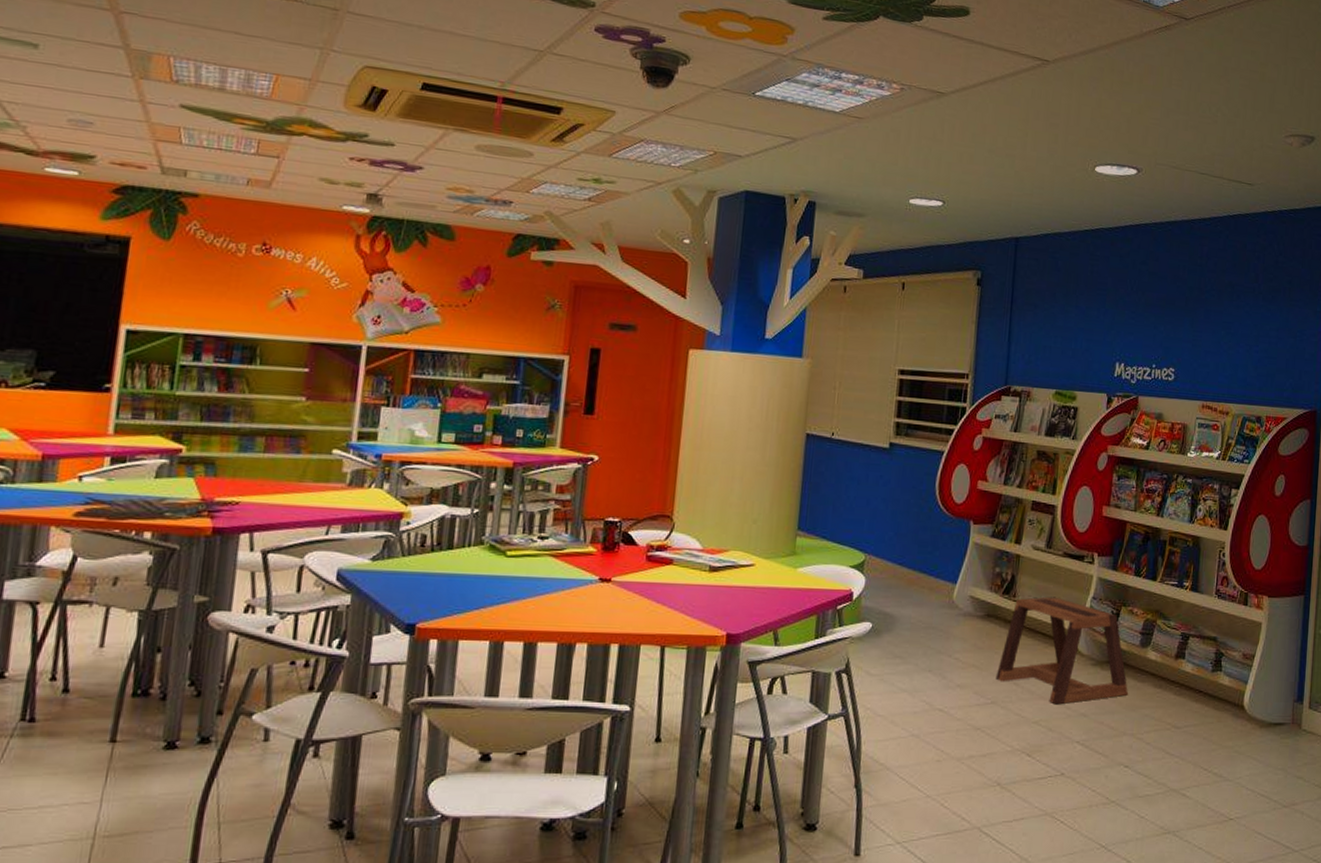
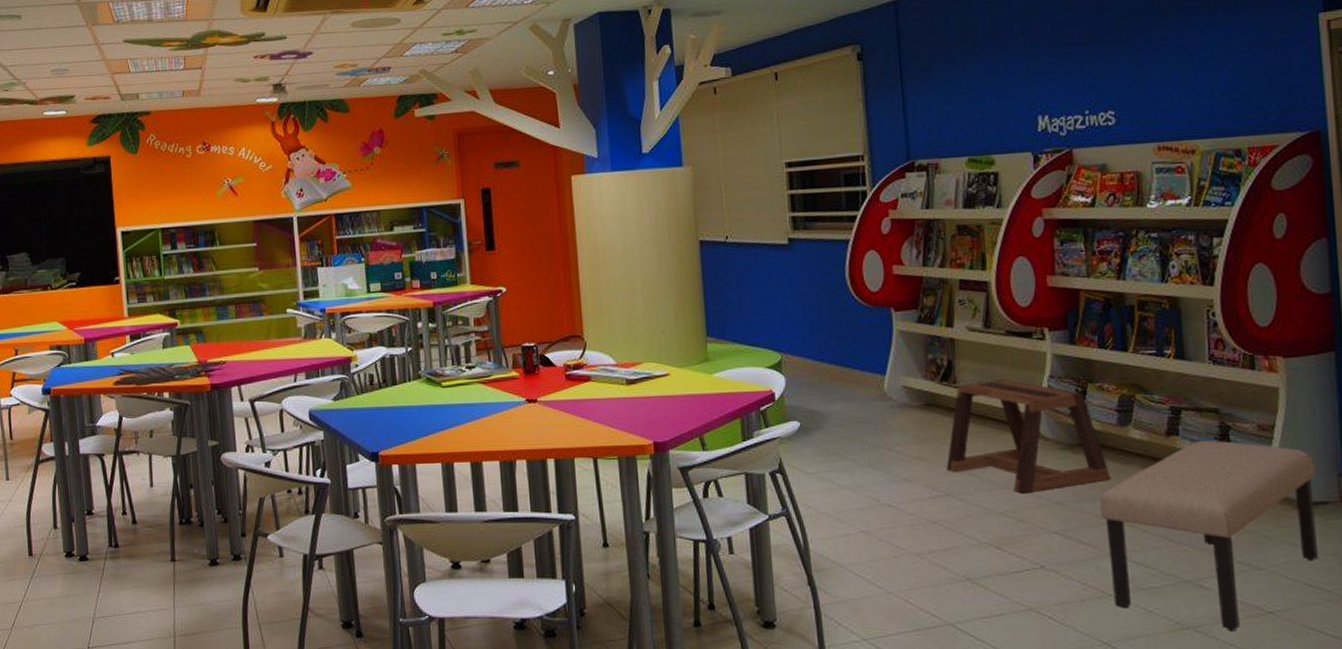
bench: none [1115,664,1279,835] -> present [1100,440,1318,630]

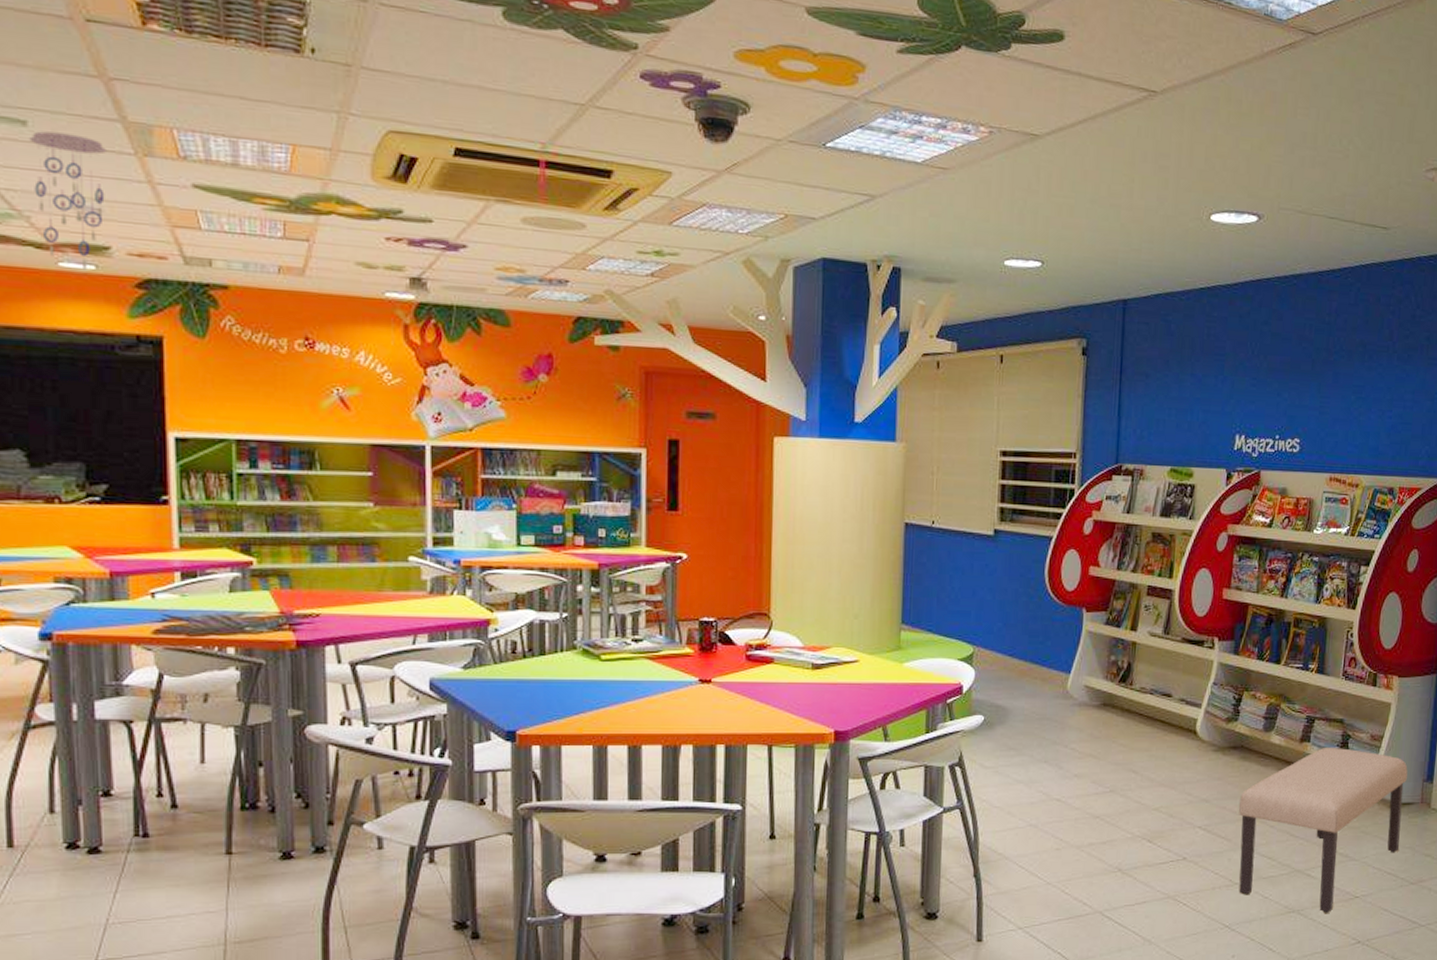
ceiling mobile: none [23,18,70,115] -> present [29,131,108,270]
stool: present [946,379,1111,494] -> none [1113,683,1251,791]

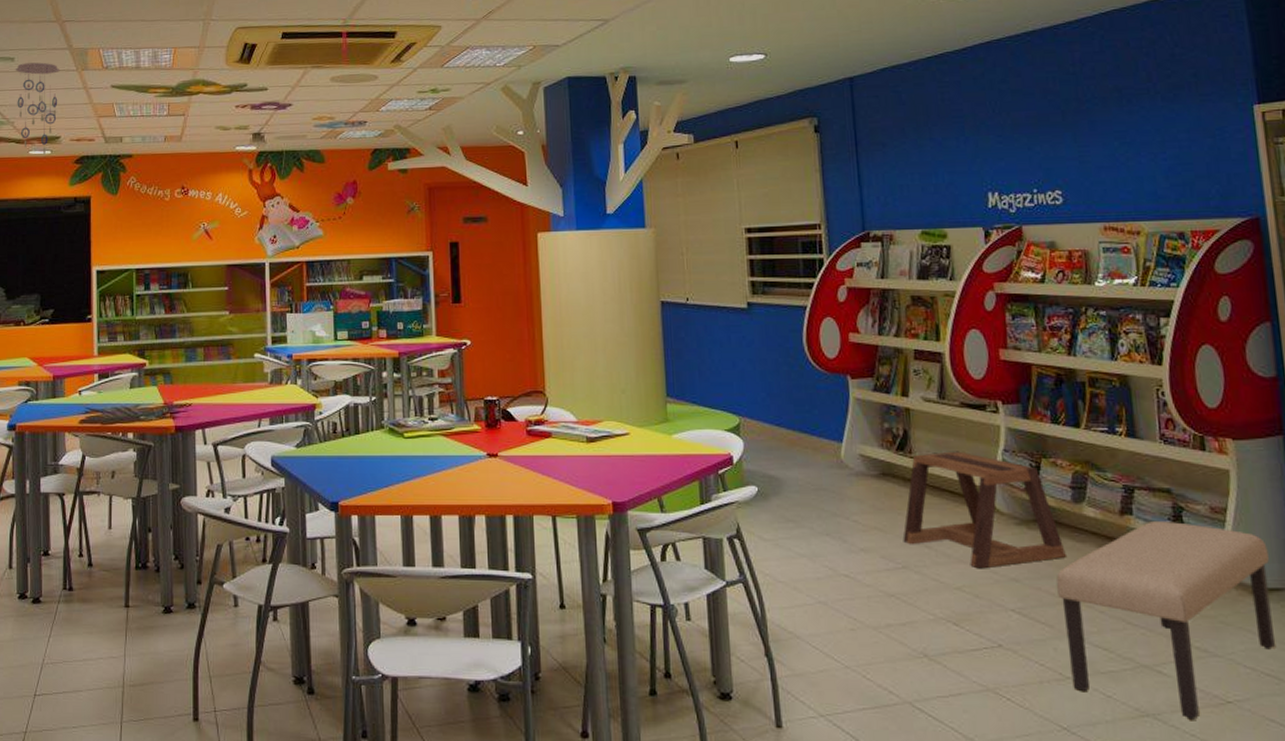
stool: none [1113,683,1251,791] -> present [903,451,1066,569]

